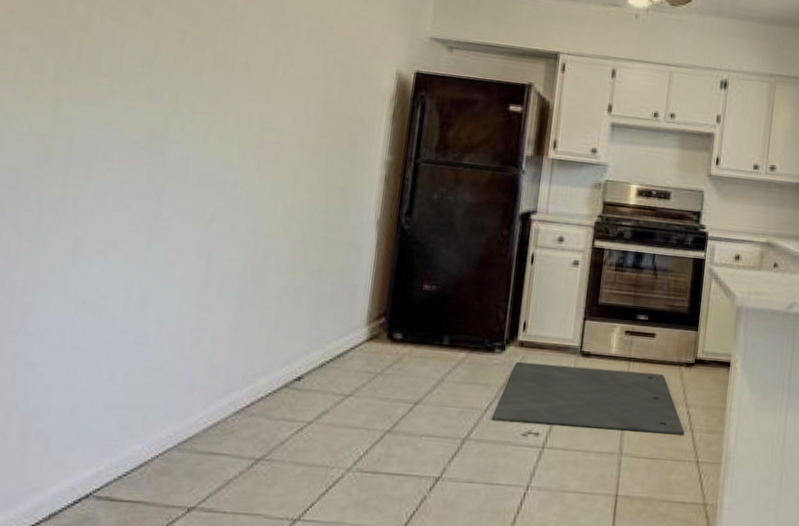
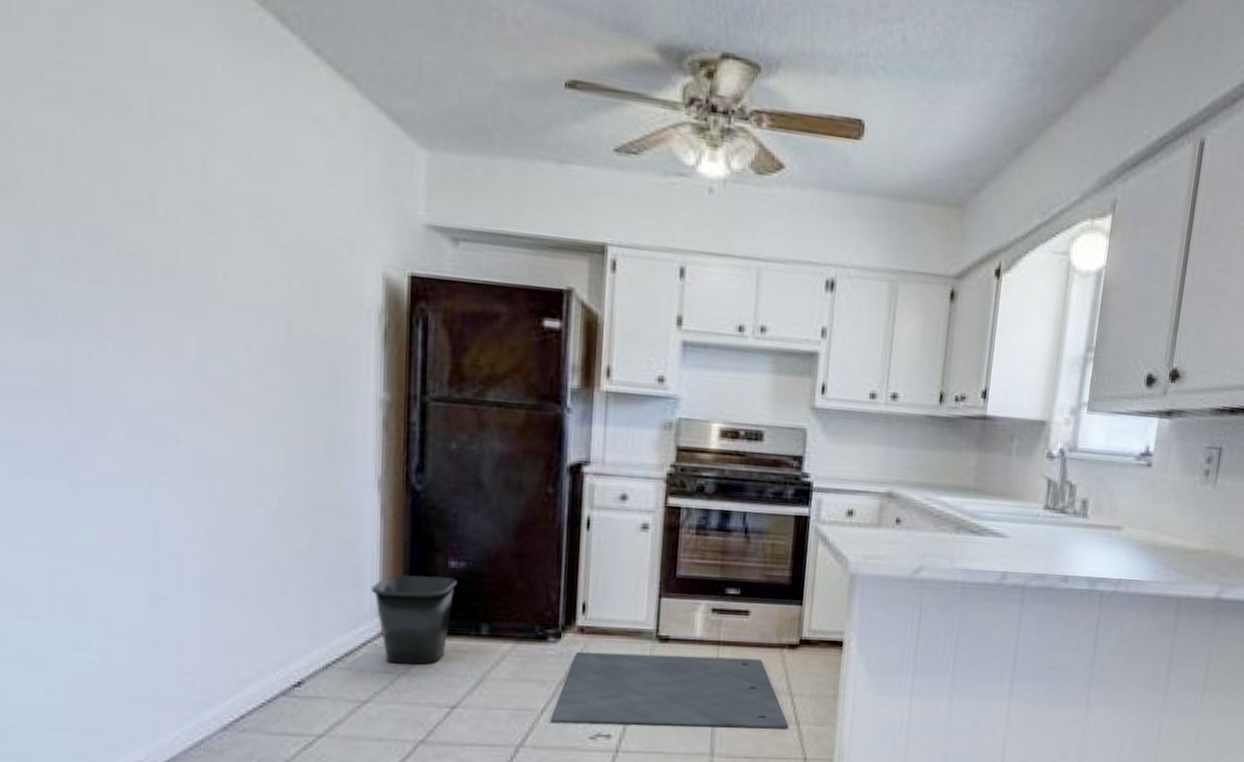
waste bin: none [362,294,430,367] -> present [371,575,459,665]

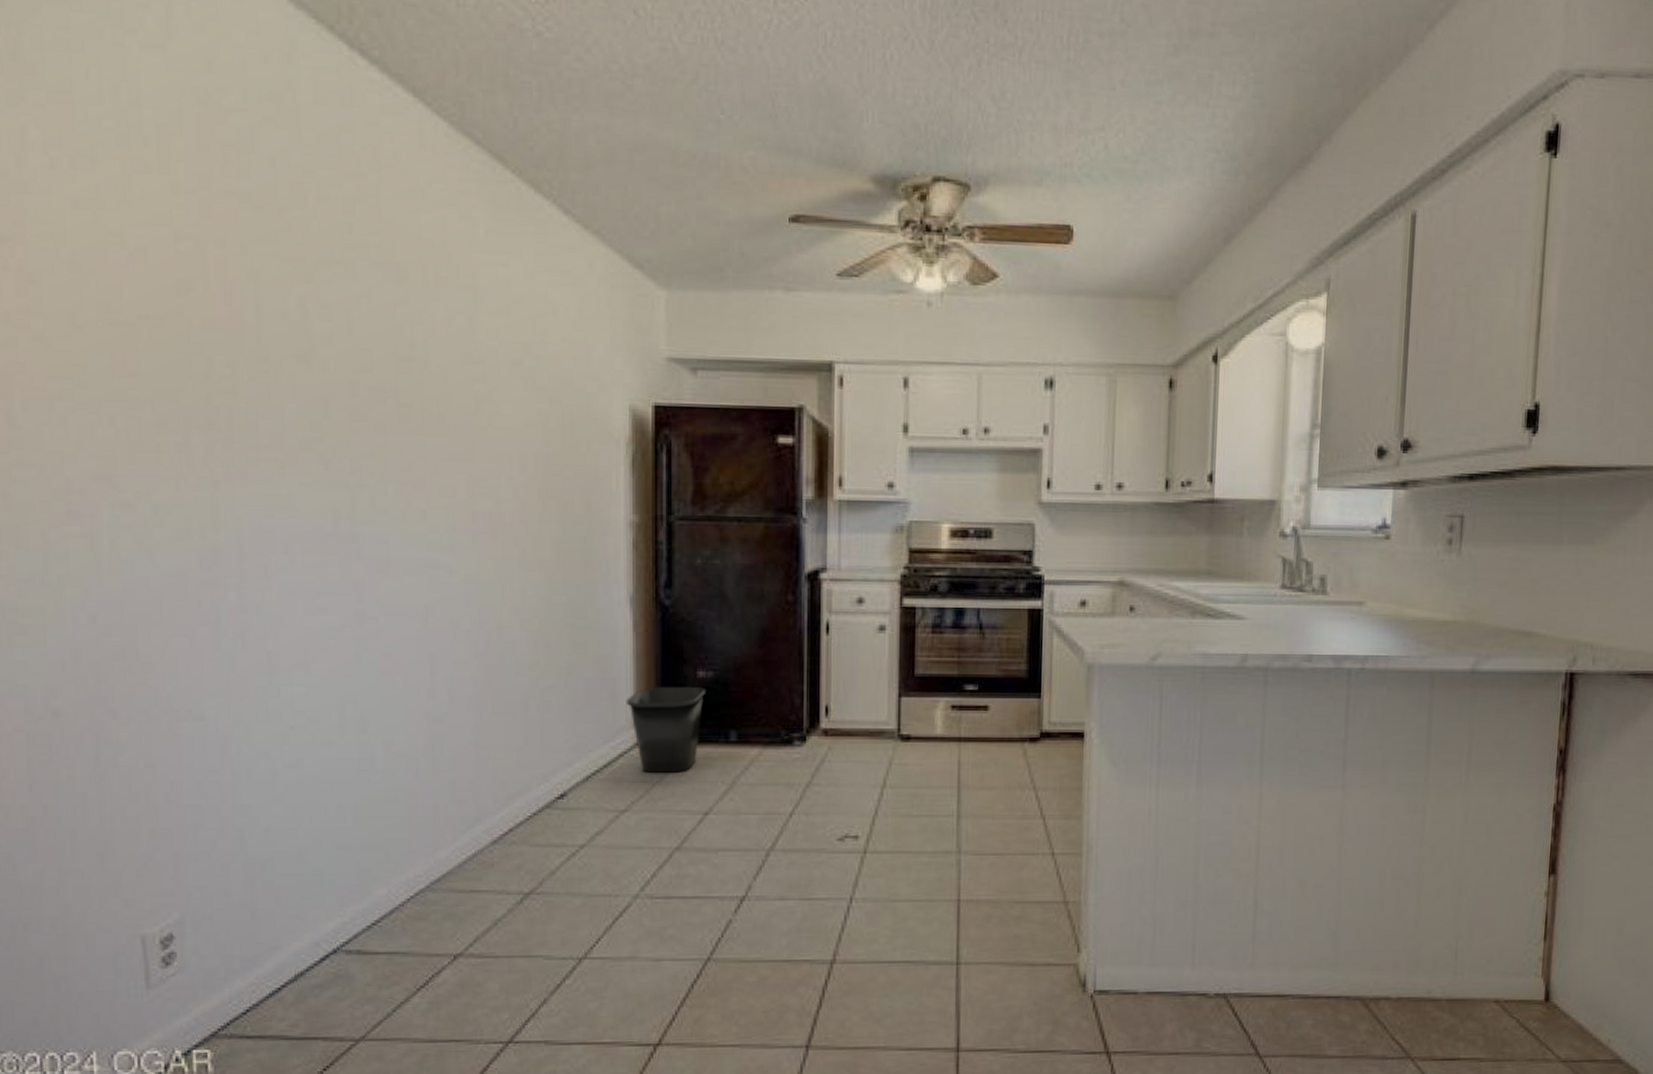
door mat: present [551,651,789,729] -> none [799,753,1035,825]

